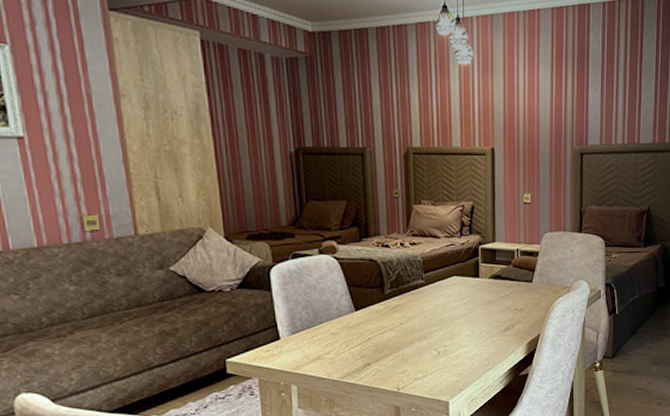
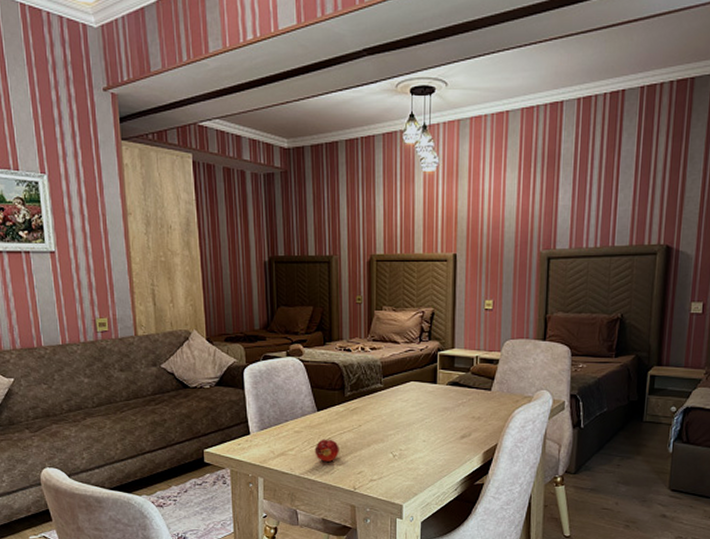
fruit: none [354,339,381,363] -> present [315,439,339,462]

